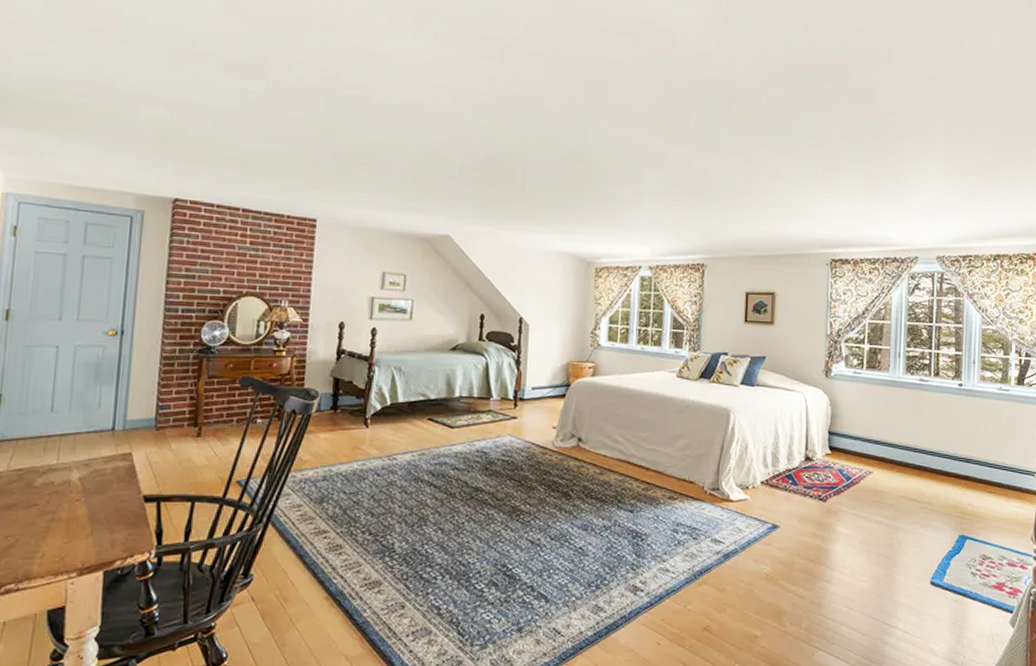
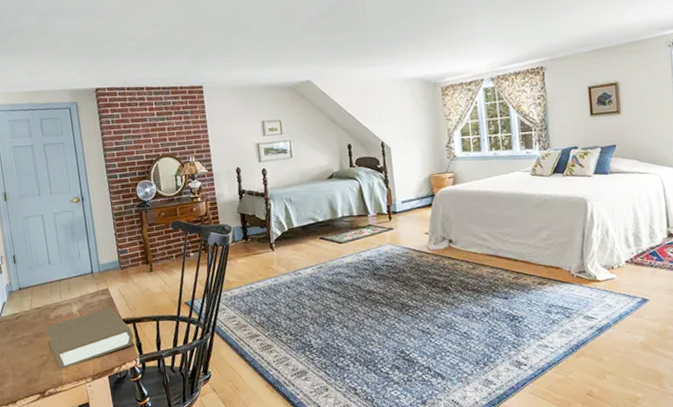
book: none [22,479,154,557] -> present [46,308,134,369]

